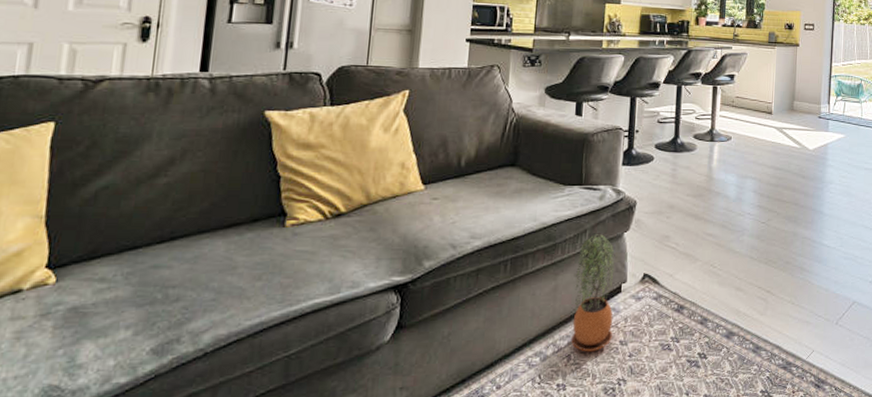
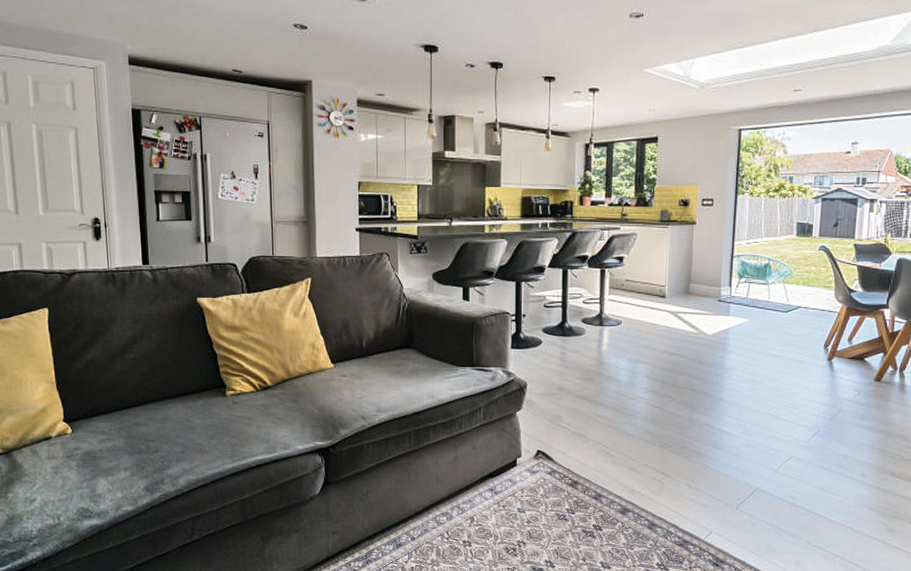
potted plant: present [571,234,615,352] -> none [473,412,511,516]

